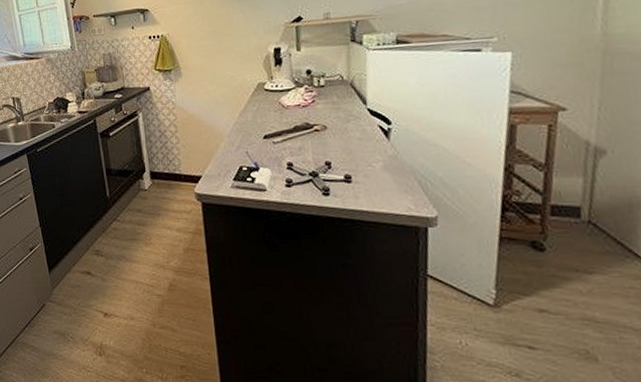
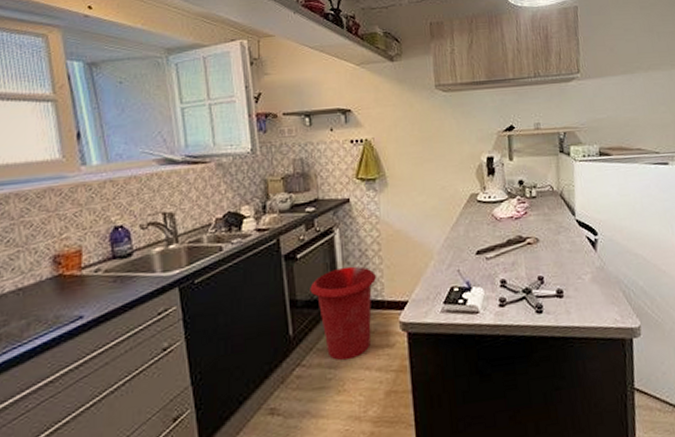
waste bin: none [121,144,174,220] -> present [310,266,376,361]

